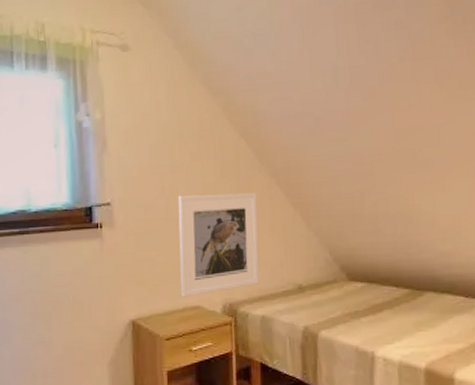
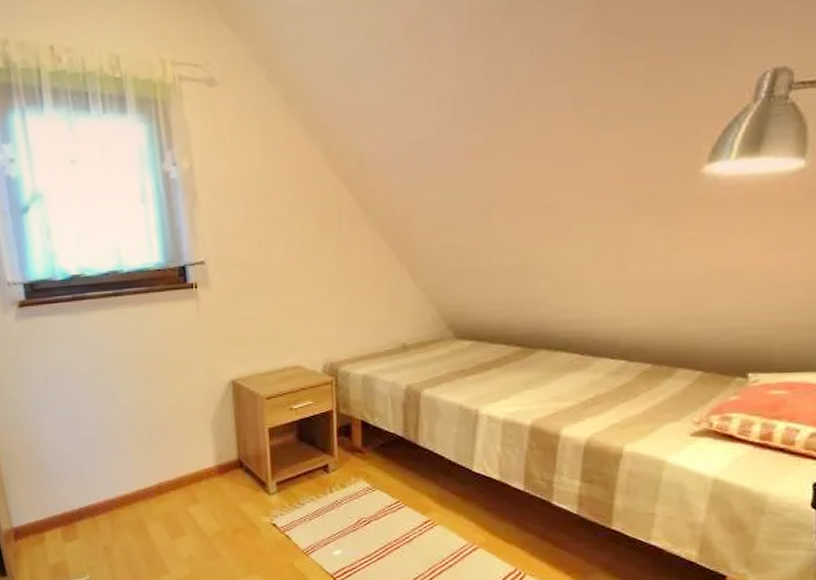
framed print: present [177,192,260,297] -> none [275,246,362,357]

